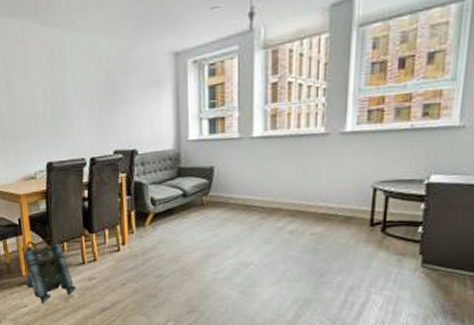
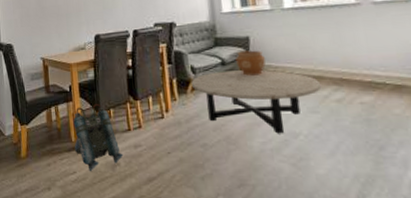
coffee table: none [150,202,278,264] -> present [191,70,322,134]
ceramic pot: none [198,181,227,208] -> present [236,50,266,76]

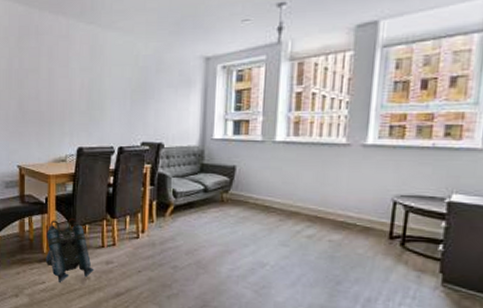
coffee table: present [191,70,322,134] -> none [170,198,297,263]
ceramic pot: present [236,50,266,76] -> none [219,179,247,206]

